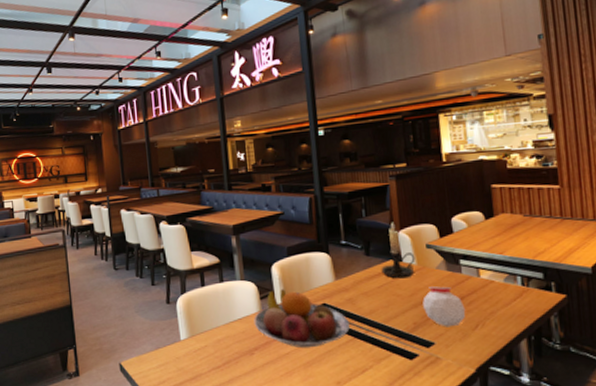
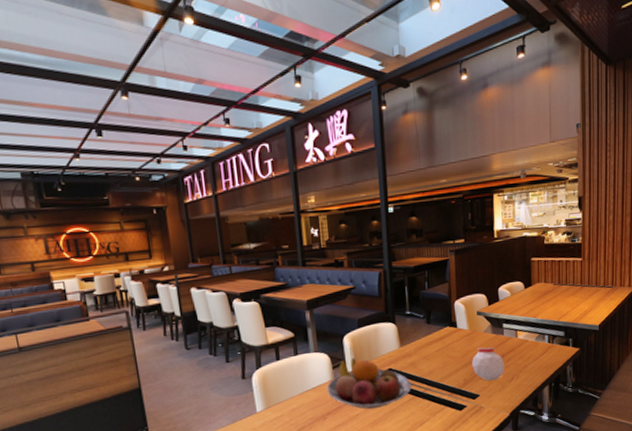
candle holder: present [381,222,415,279] -> none [439,292,468,343]

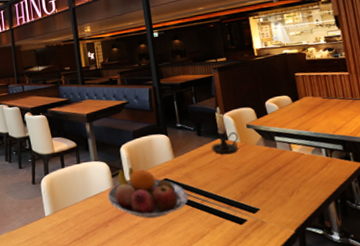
candle holder: none [439,292,468,343] -> present [211,106,239,155]
jar: present [472,347,505,381] -> none [247,160,283,195]

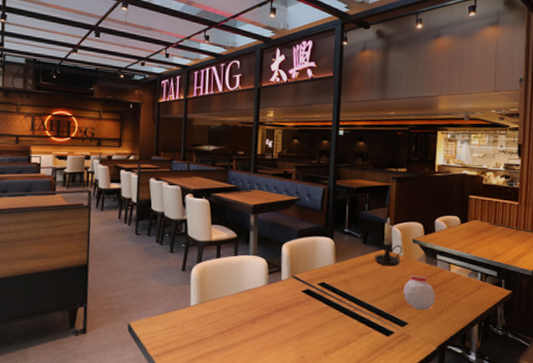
fruit bowl: present [107,167,188,219] -> none [260,266,342,321]
jar: none [247,160,283,195] -> present [403,275,436,311]

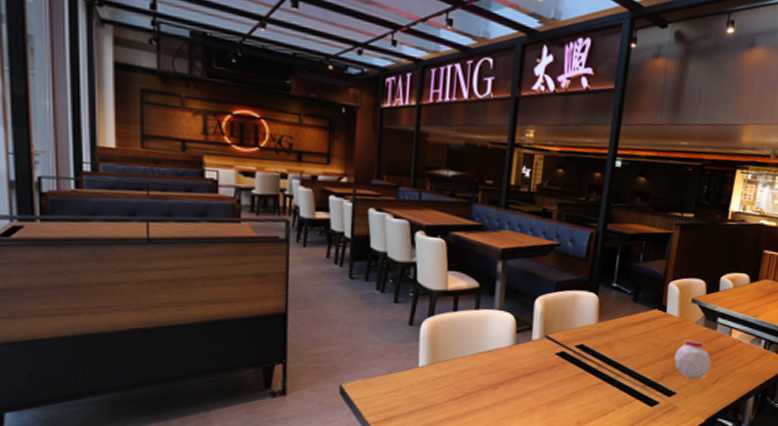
candle holder: present [374,217,403,267] -> none [644,271,679,329]

